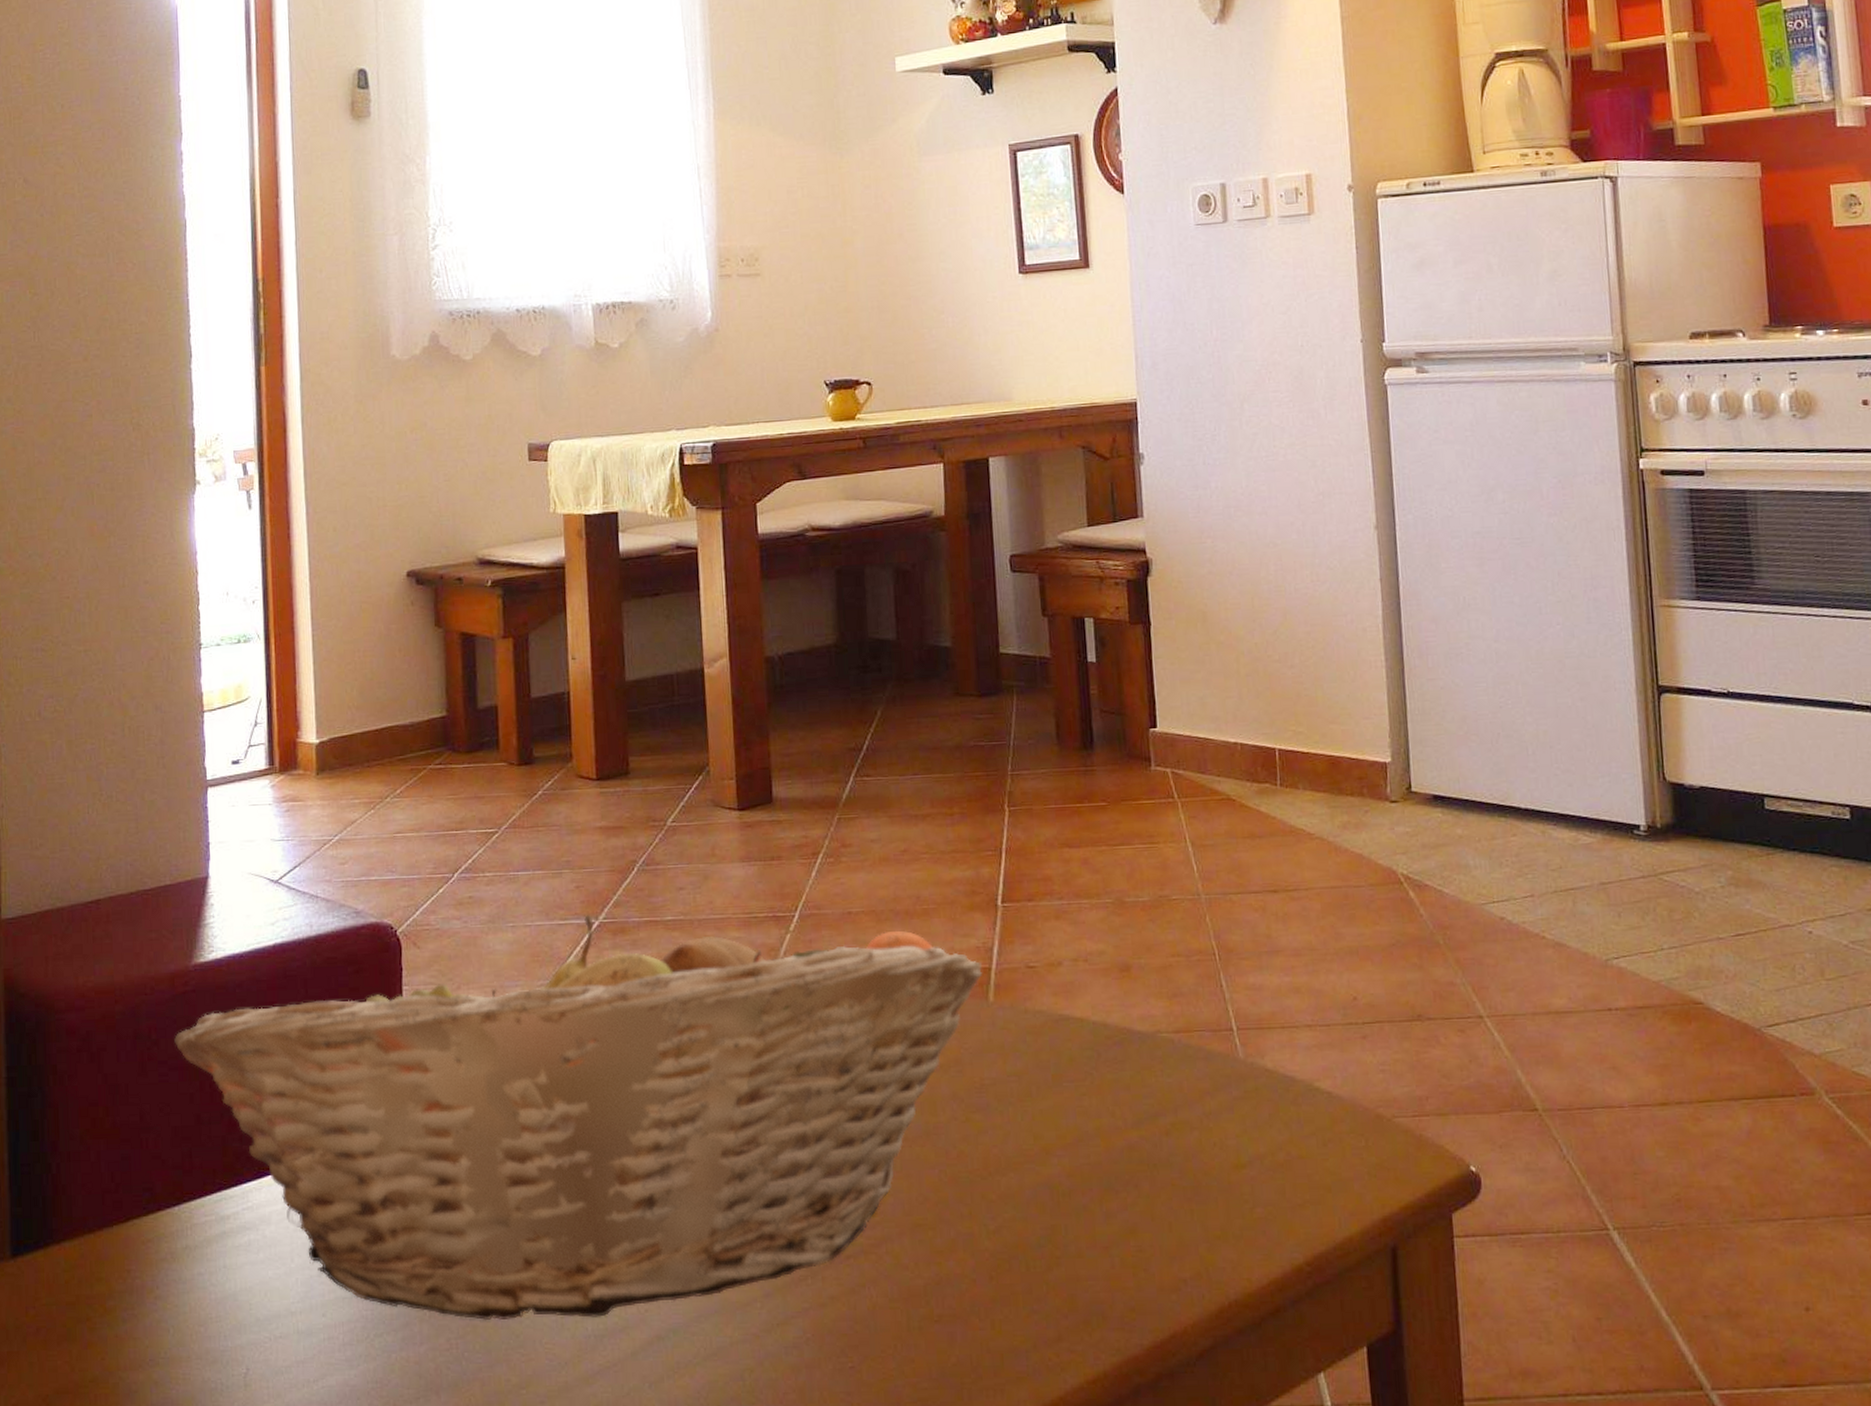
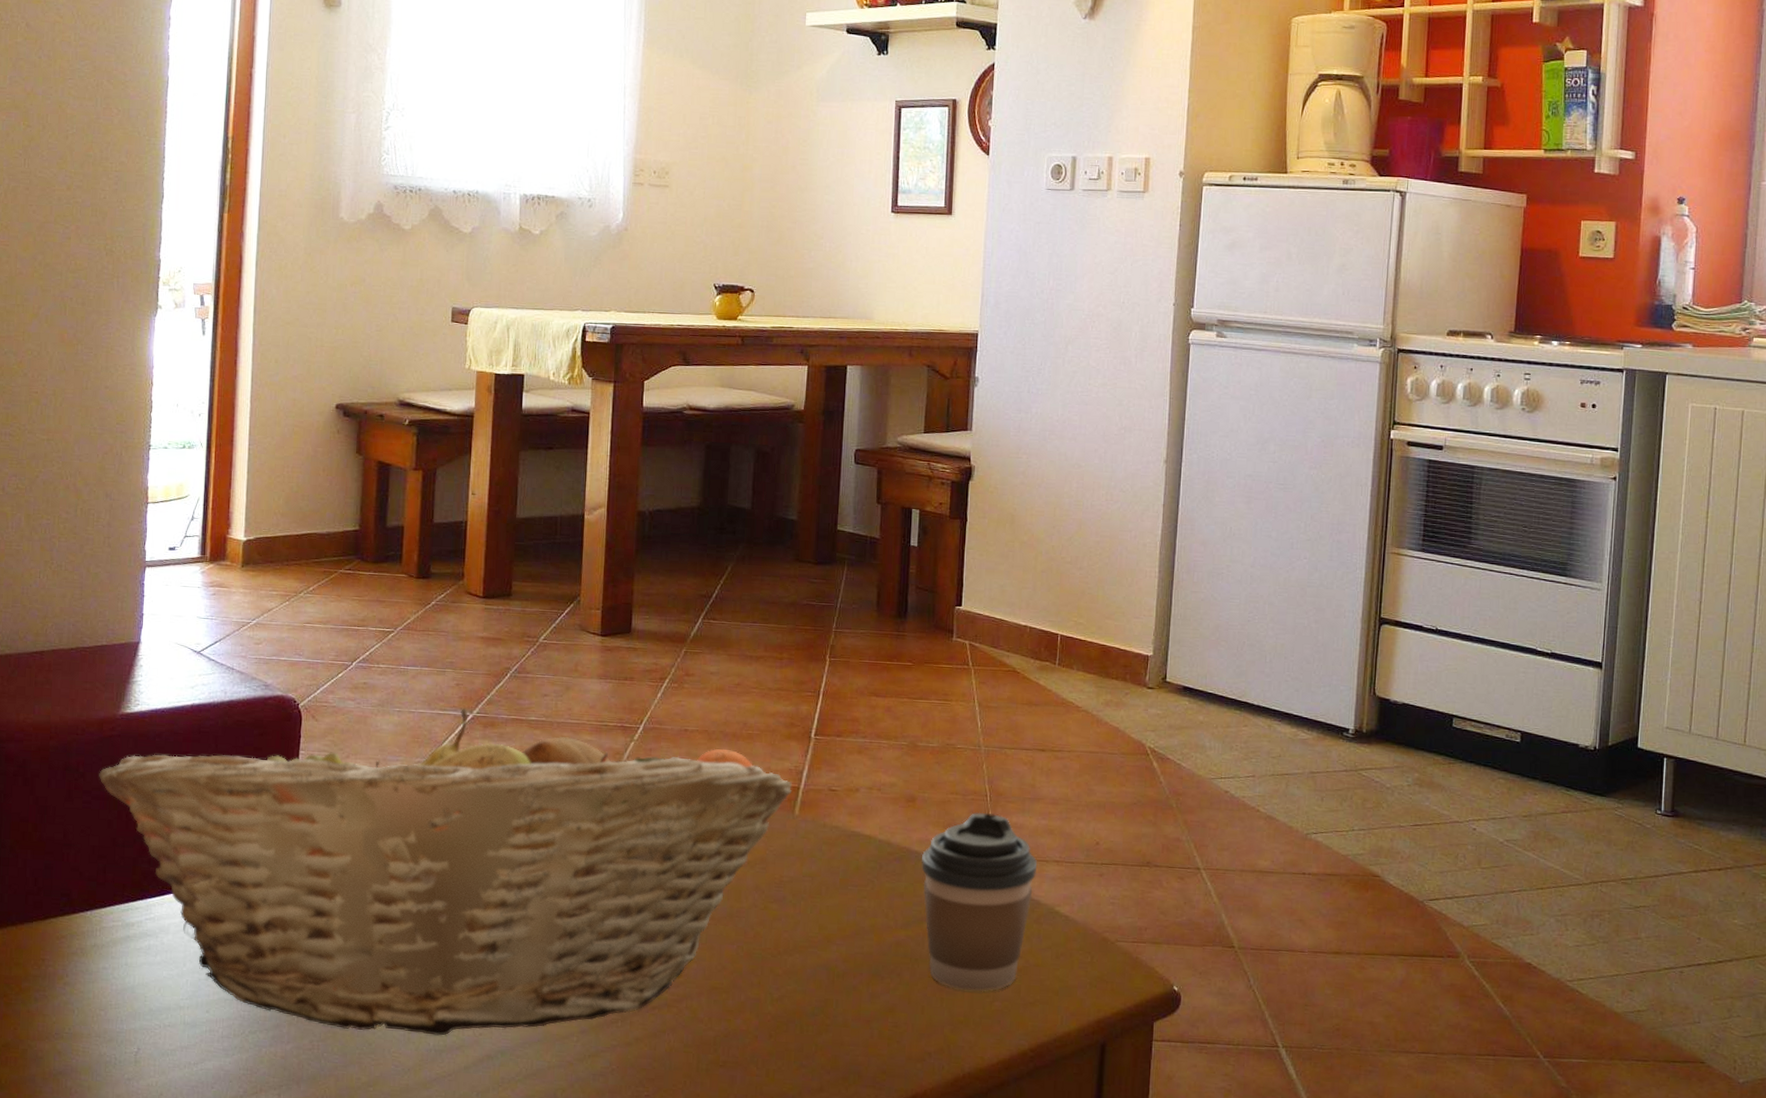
coffee cup: none [1145,974,1286,1198] -> present [921,812,1038,992]

